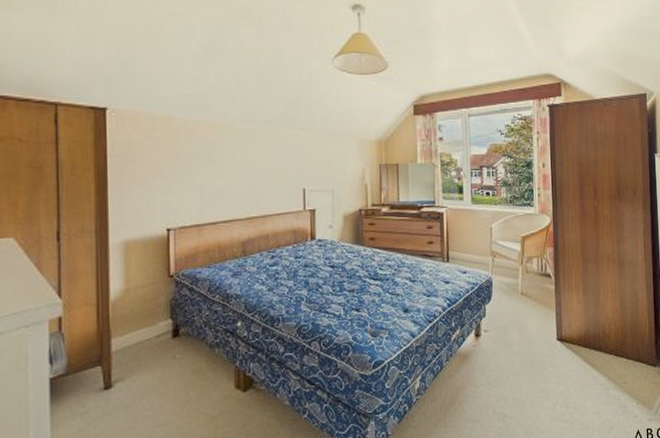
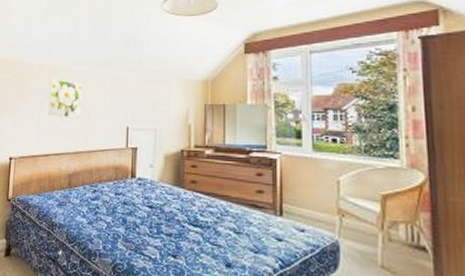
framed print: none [210,136,251,183] -> present [47,78,82,120]

